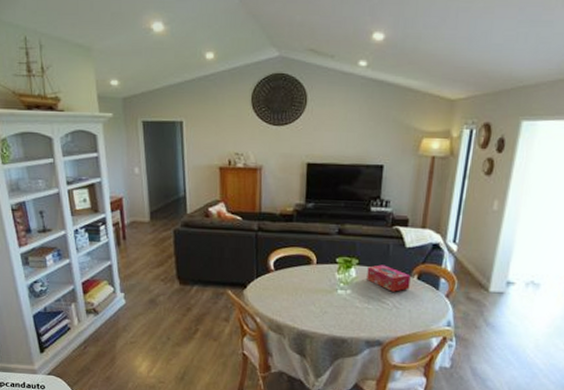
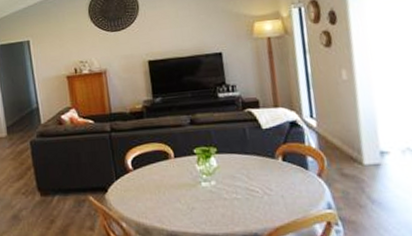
tissue box: present [367,264,411,292] -> none [227,150,277,178]

